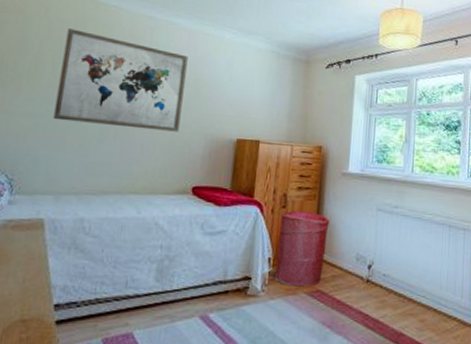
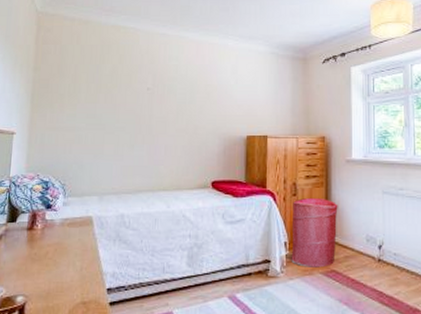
wall art: present [53,28,188,132] -> none [91,52,198,134]

